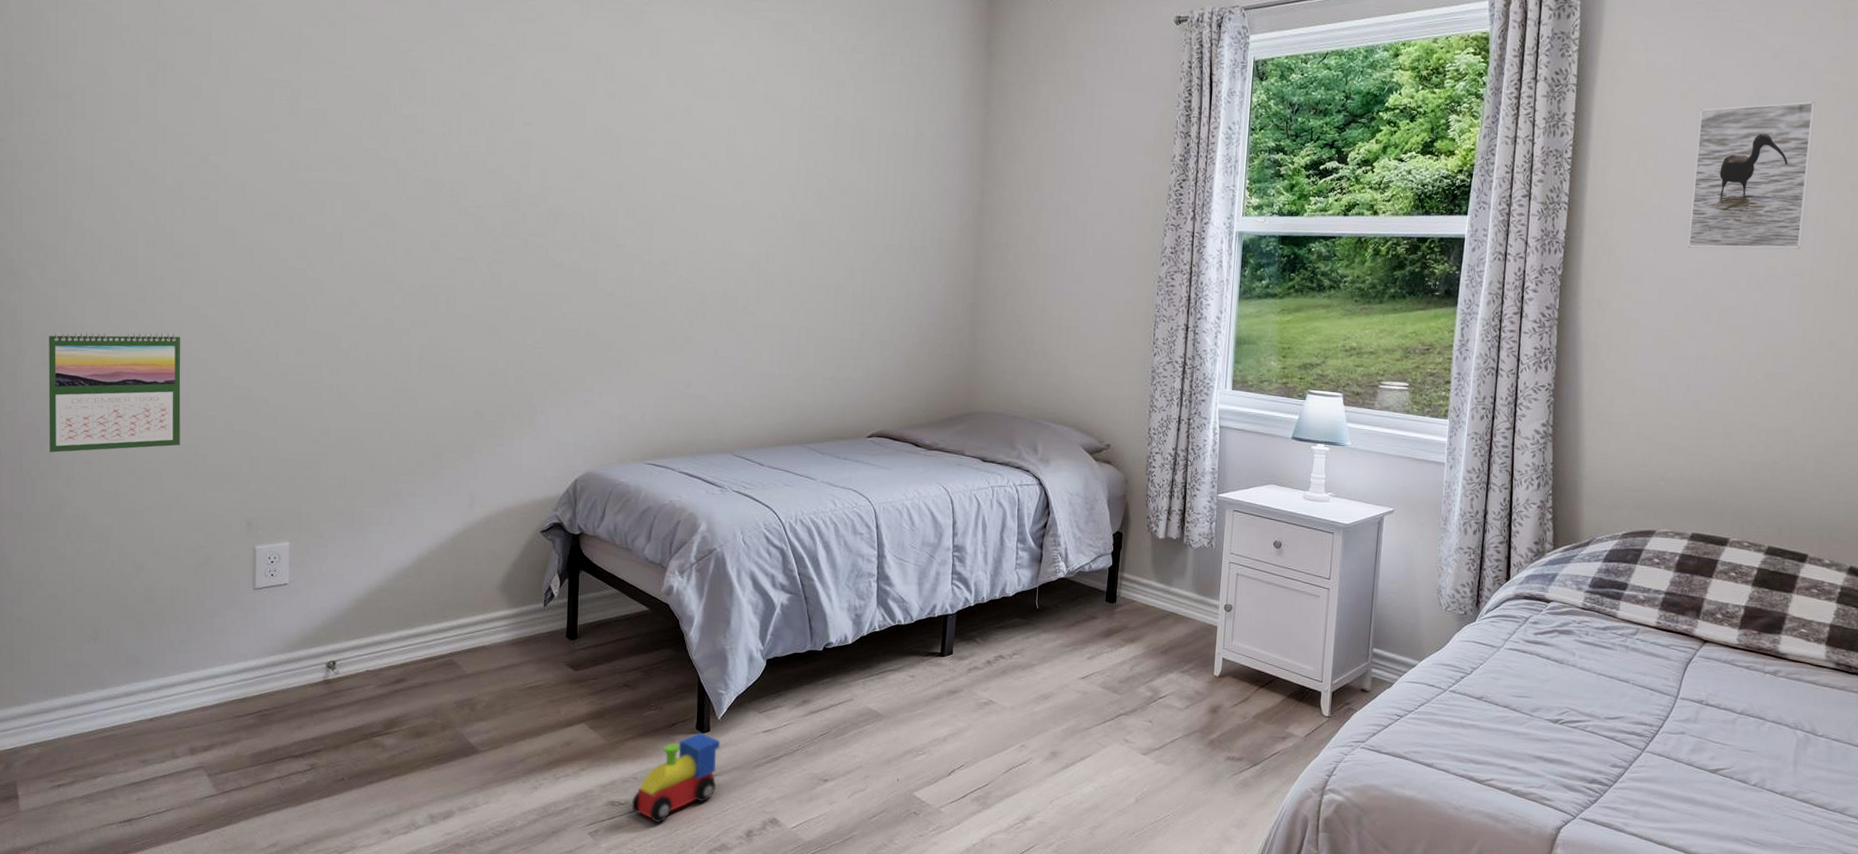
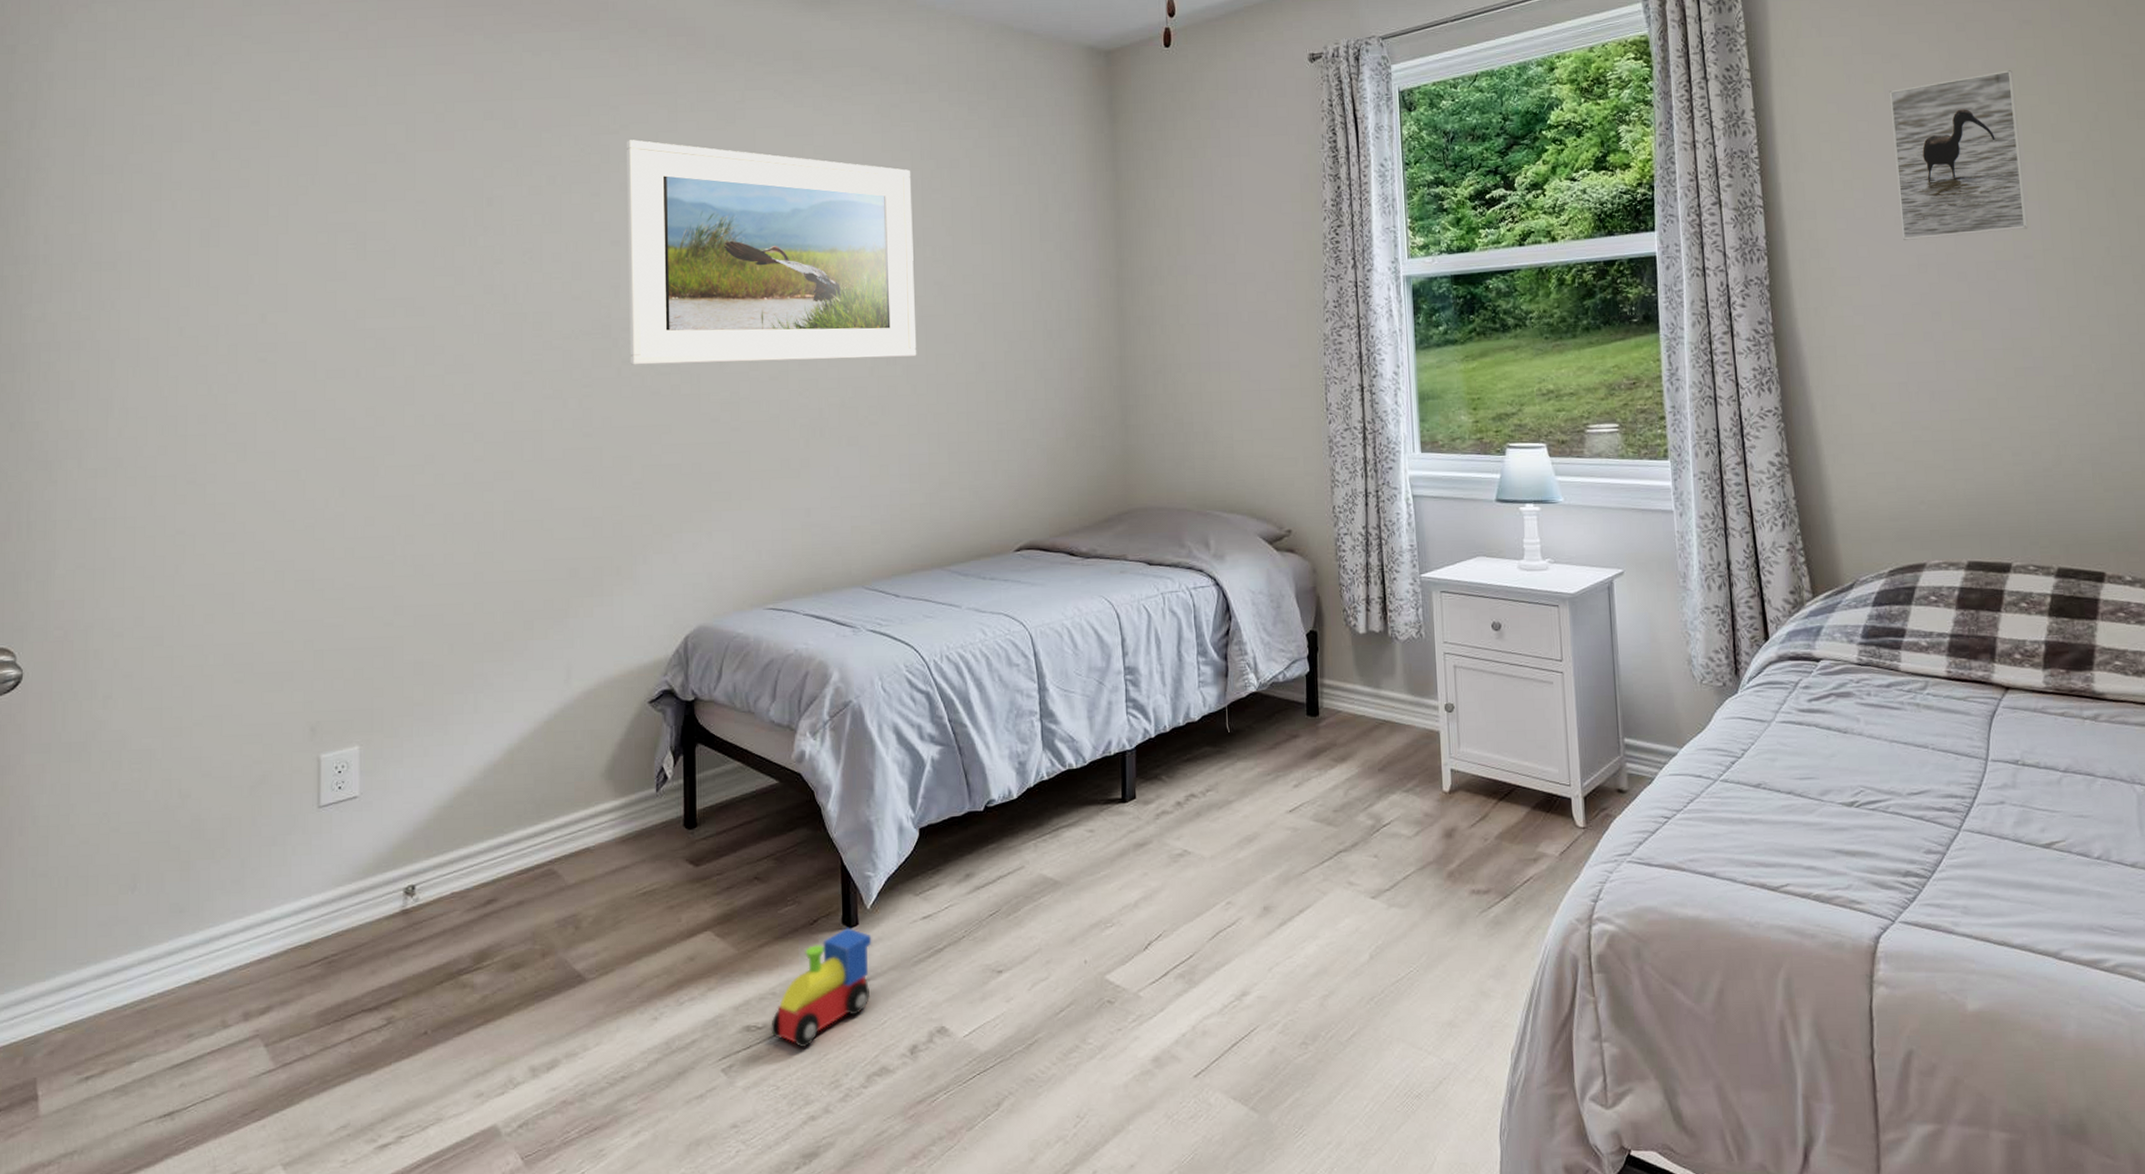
calendar: present [48,330,181,453] -> none [83,515,235,669]
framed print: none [536,30,800,258] -> present [627,139,917,365]

